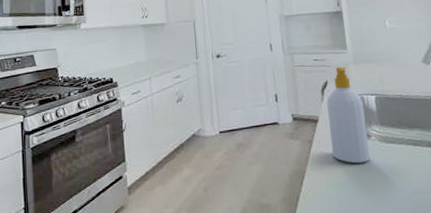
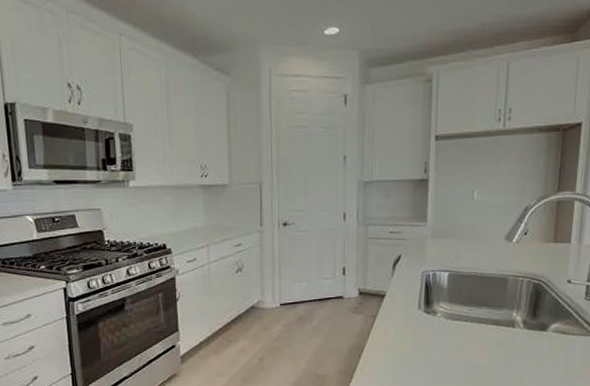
soap bottle: present [327,66,371,164] -> none [394,240,435,339]

